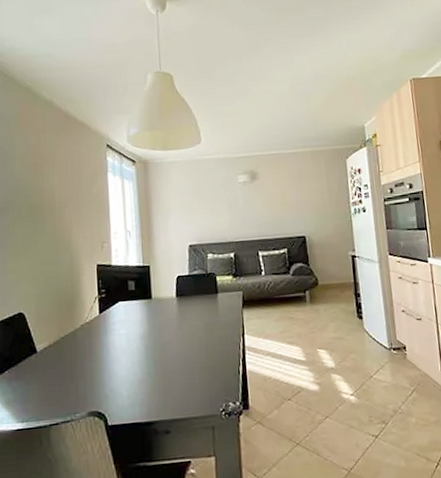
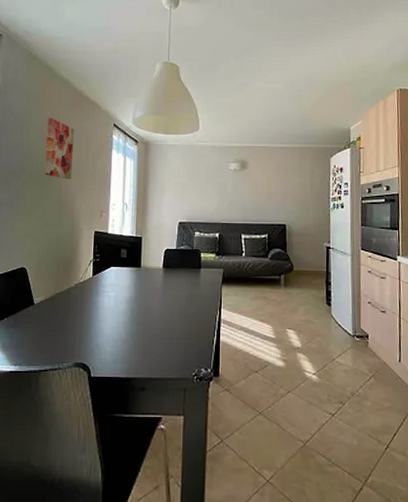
wall art: none [32,143,65,211] -> present [43,117,74,180]

